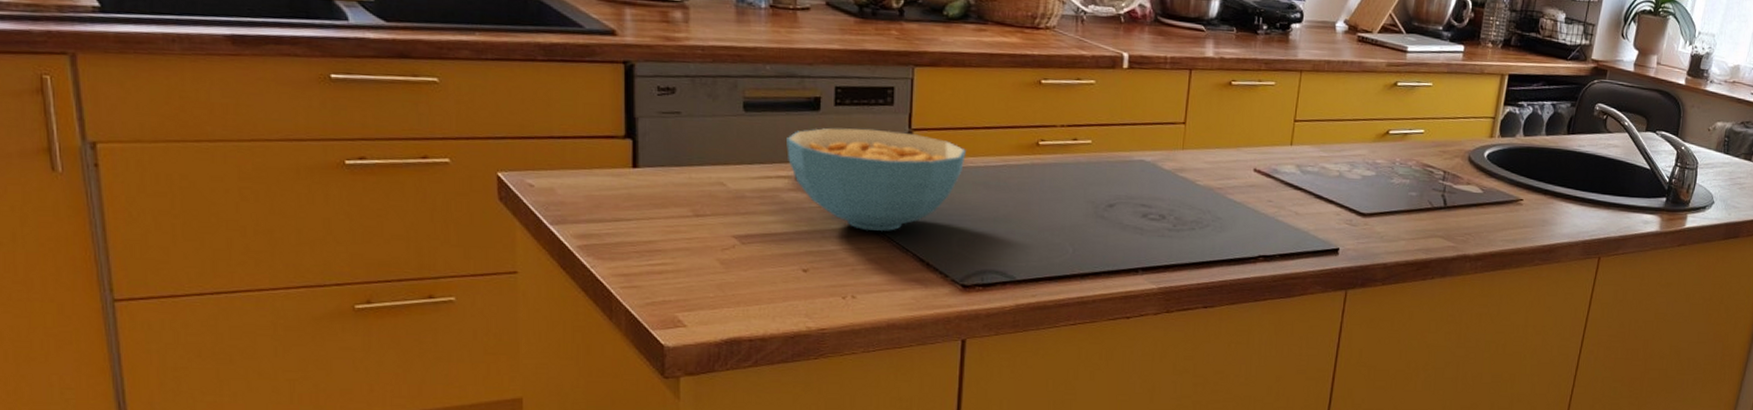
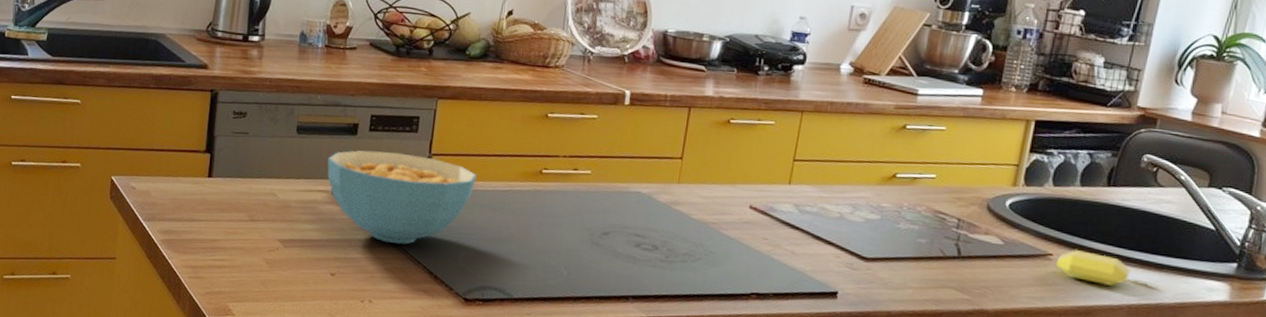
soap bar: none [1525,194,1585,225] -> present [1055,250,1130,286]

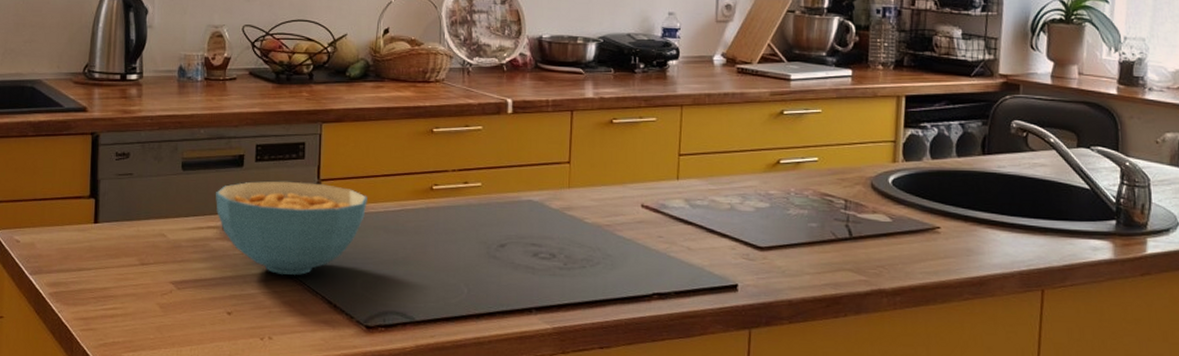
soap bar: present [1055,250,1130,286] -> none [944,221,1016,254]

